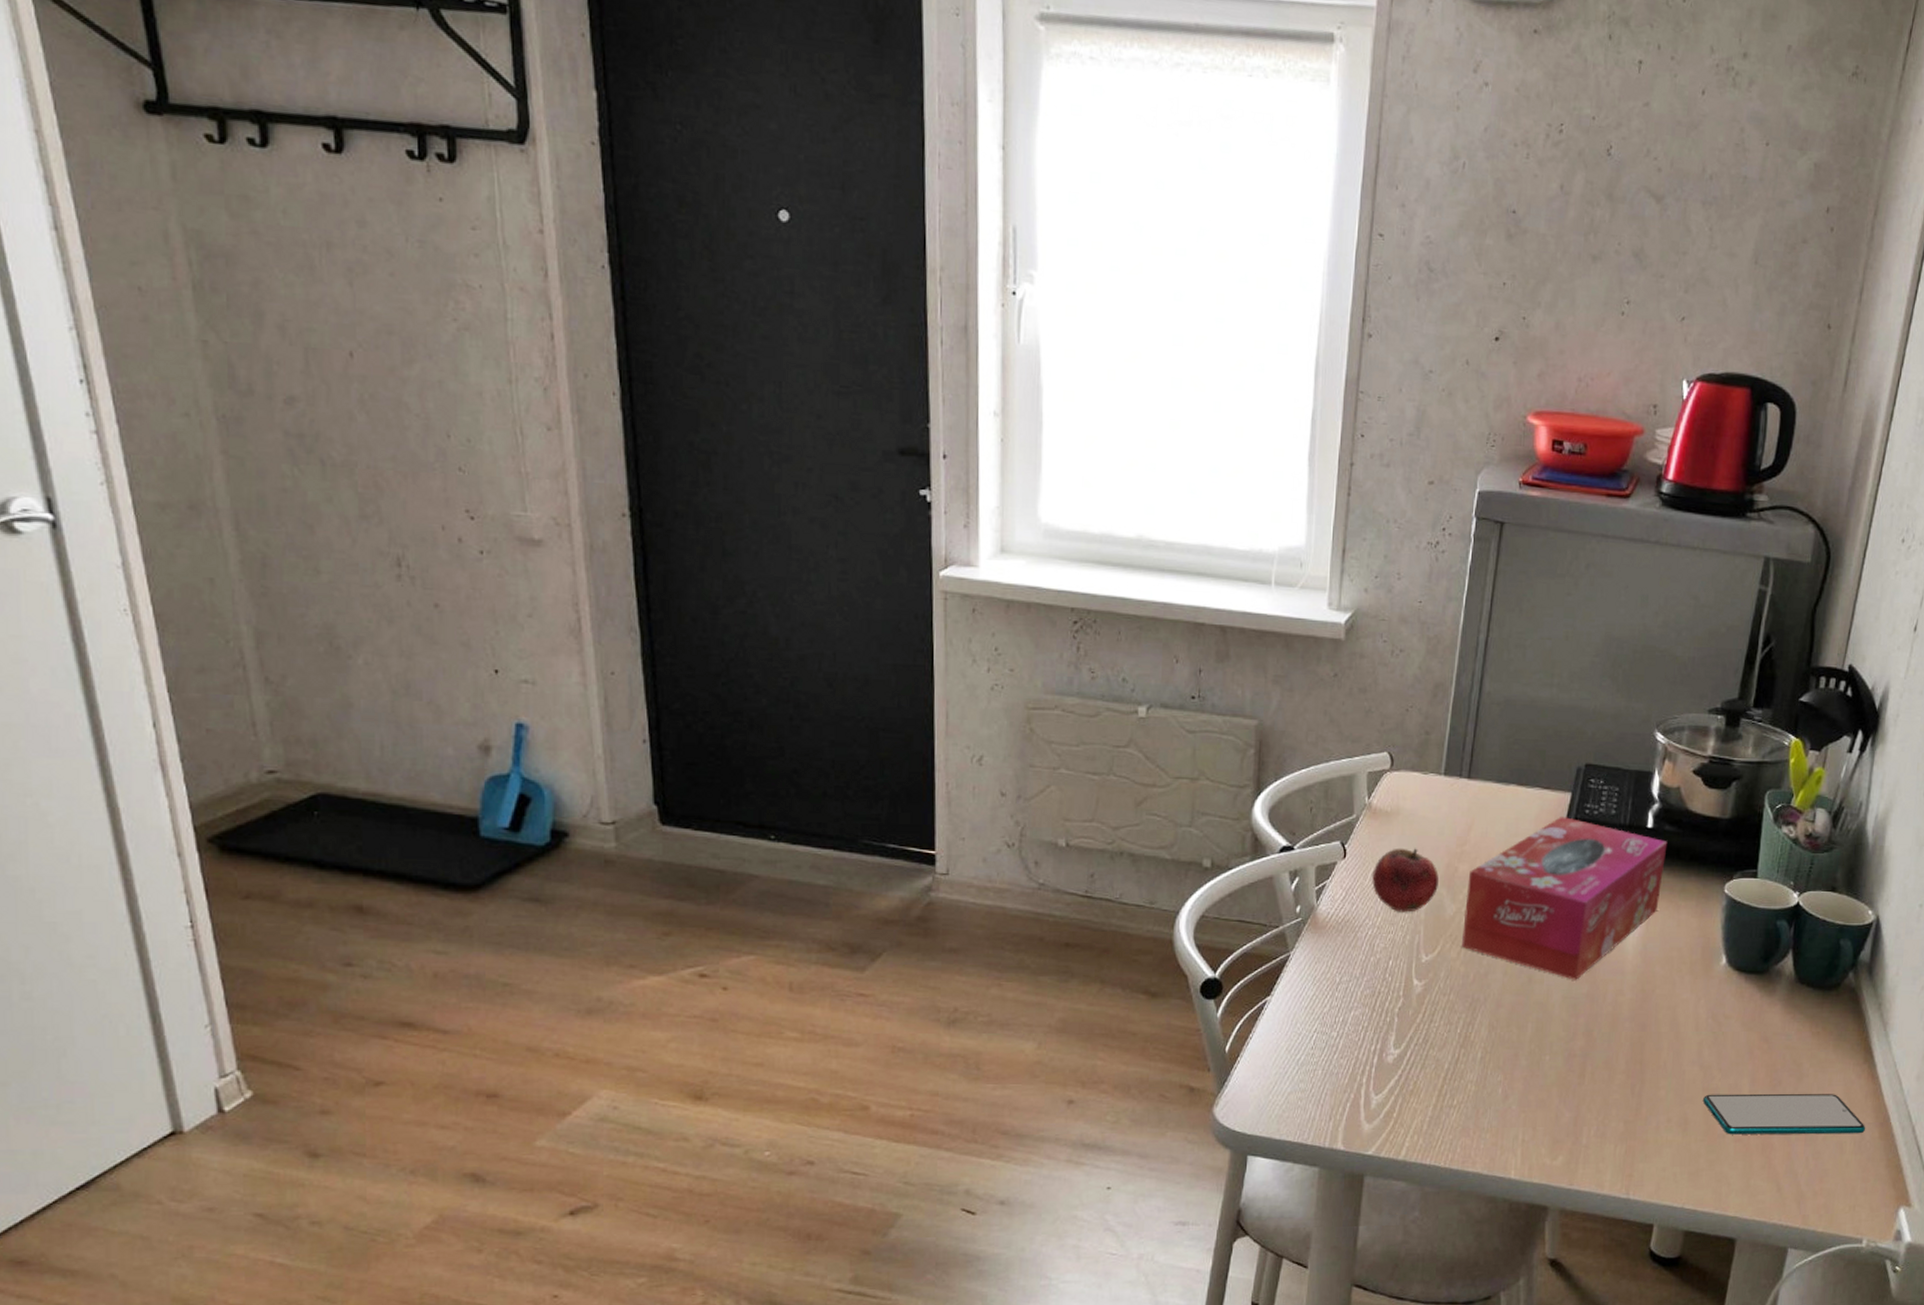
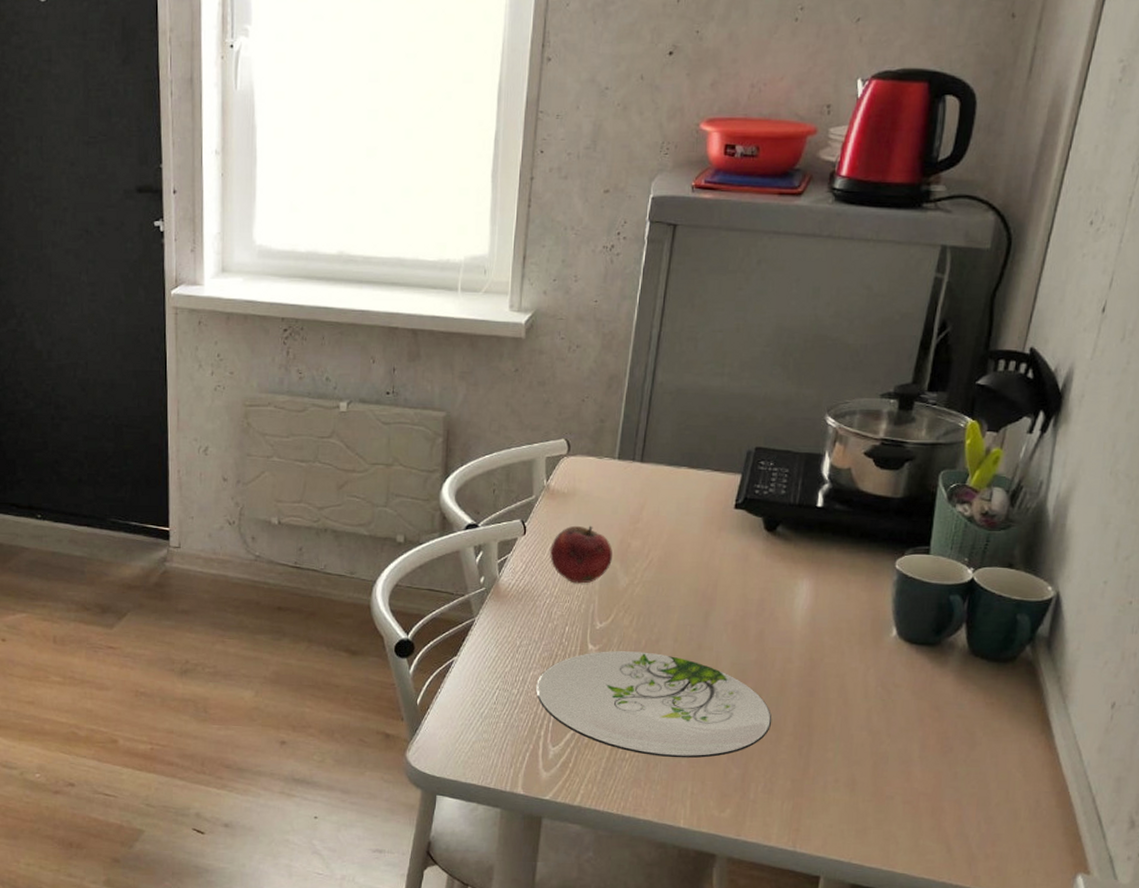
plate: none [1357,986,1604,1103] -> present [536,651,772,758]
tissue box: present [1462,817,1668,980] -> none [634,497,838,648]
smartphone: present [1703,1093,1866,1135] -> none [872,757,1042,802]

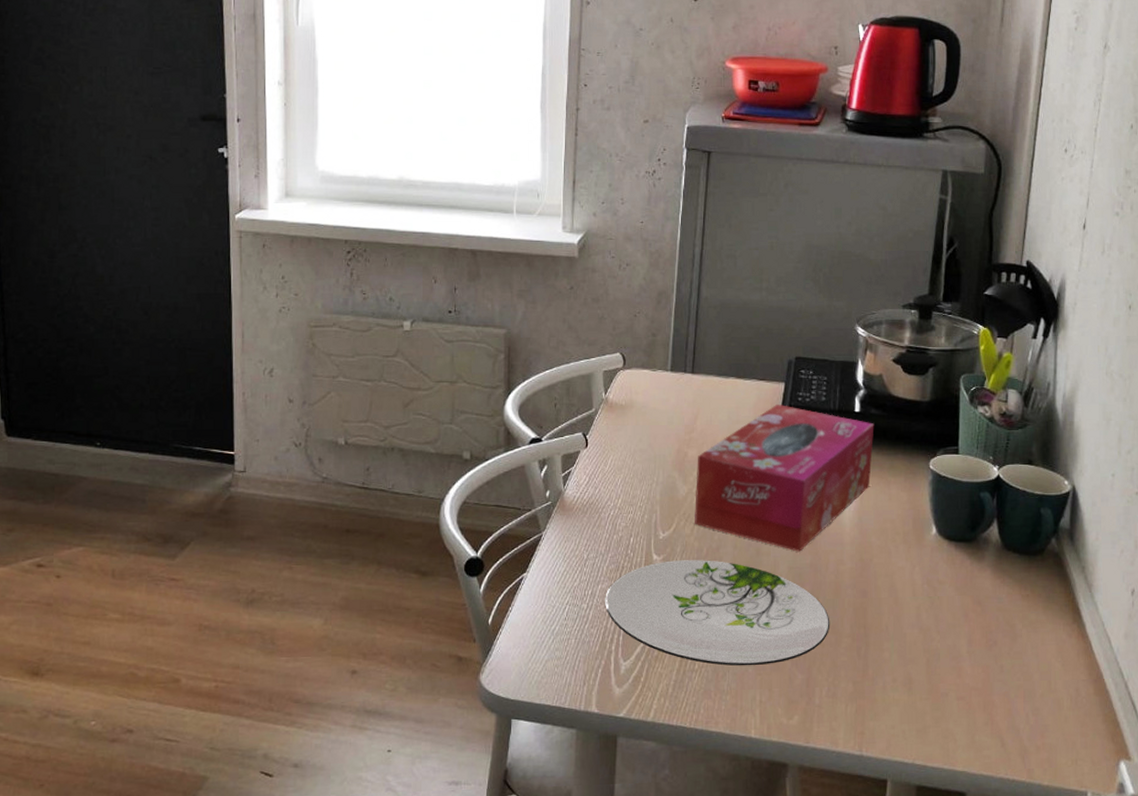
fruit: present [549,525,613,584] -> none [610,436,671,494]
tissue box: none [634,497,838,648] -> present [695,405,875,552]

